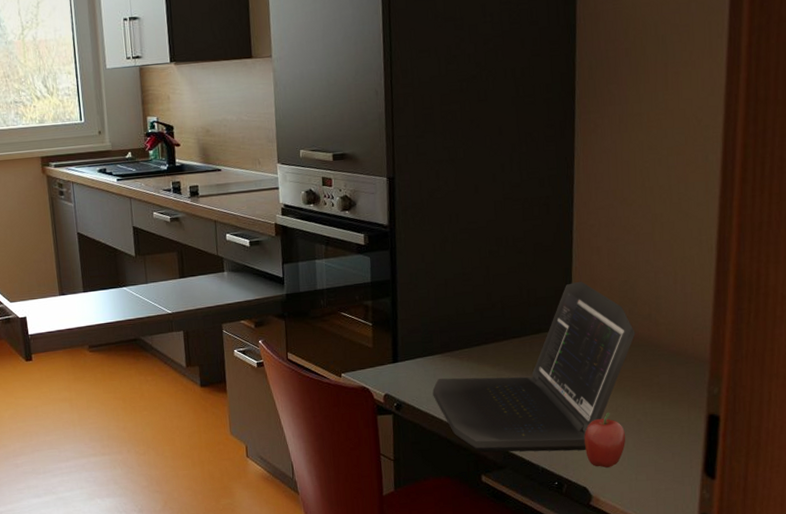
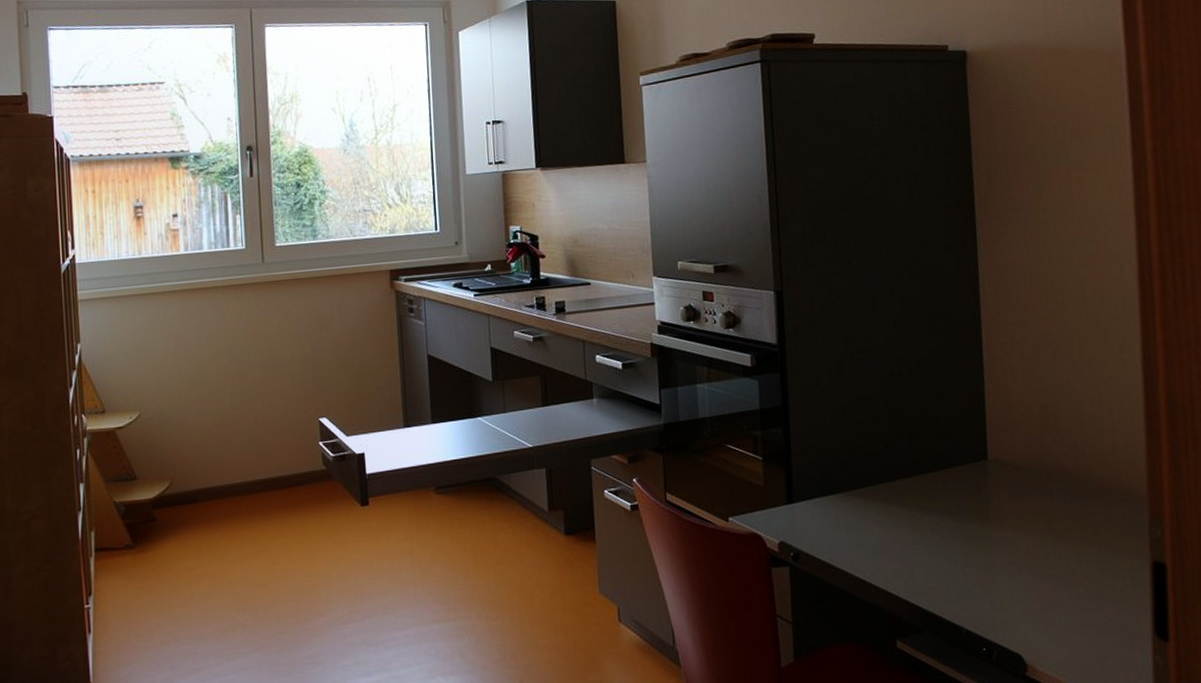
laptop: present [432,281,635,453] -> none [834,406,1062,612]
fruit: present [584,412,625,468] -> none [1012,560,1061,629]

